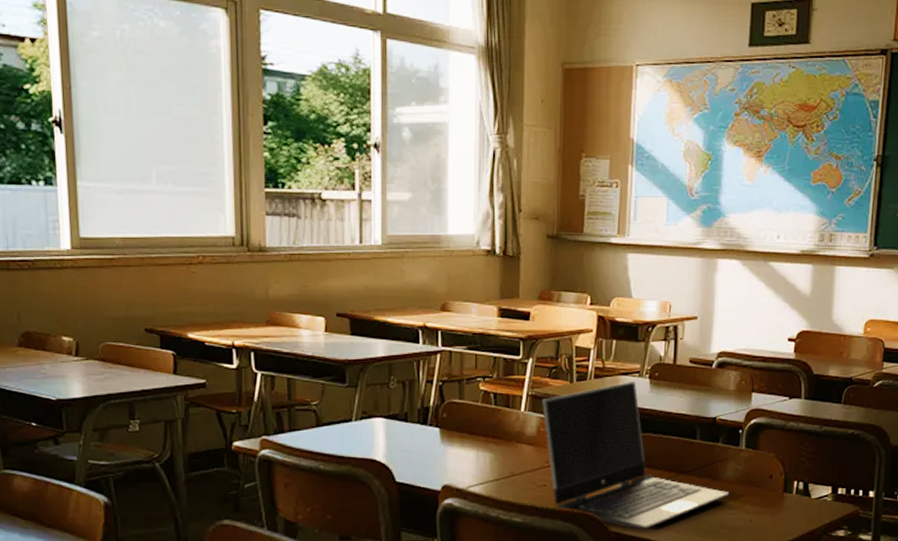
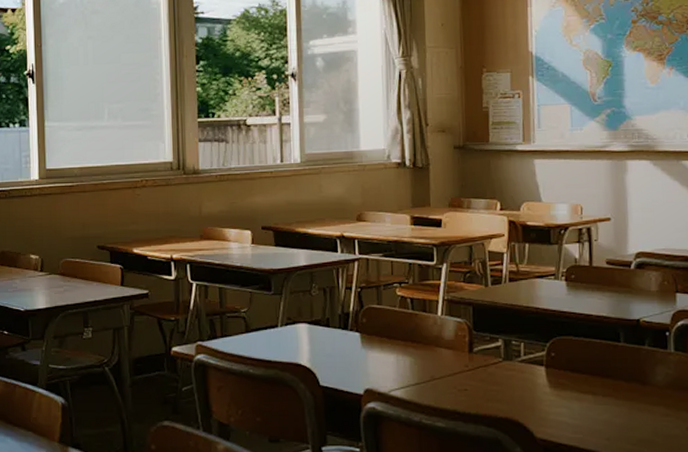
laptop computer: present [542,380,730,530] -> none [458,283,662,437]

